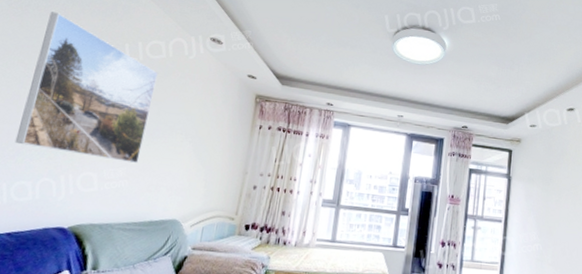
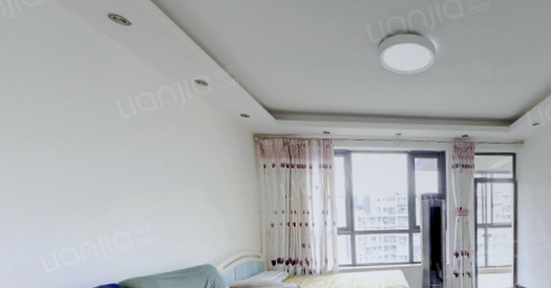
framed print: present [14,11,158,163] -> none [35,77,162,218]

